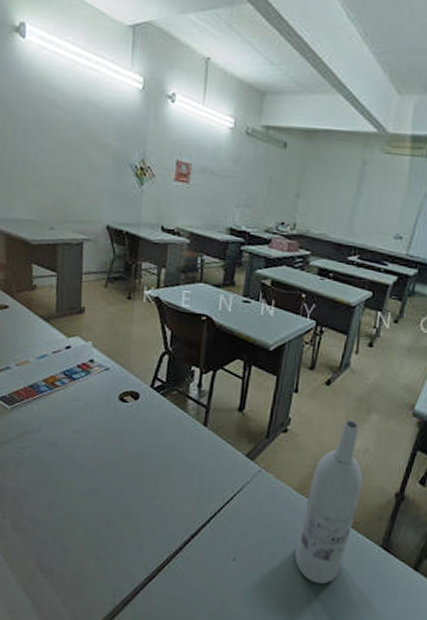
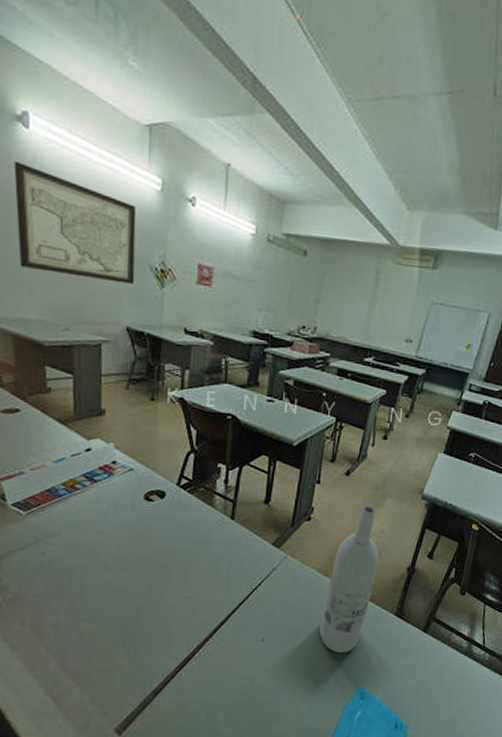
wall art: none [11,69,119,183] -> present [14,160,136,284]

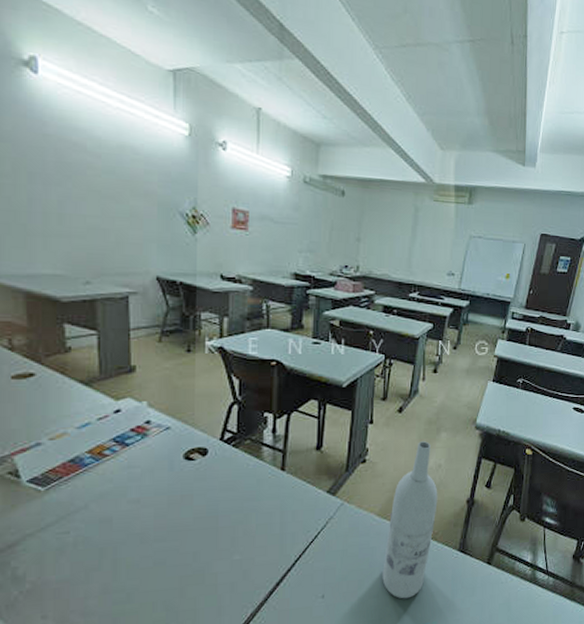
wall art: present [14,160,136,284] -> none [21,107,164,232]

